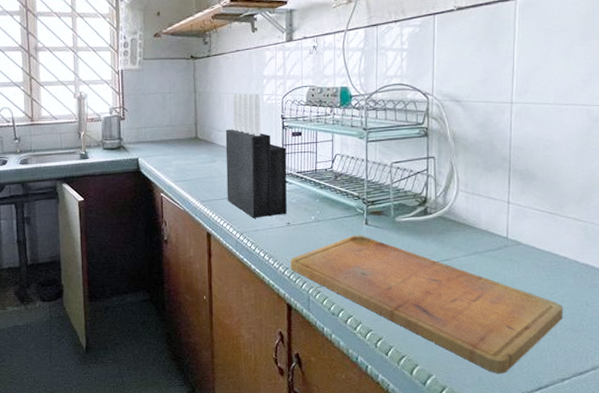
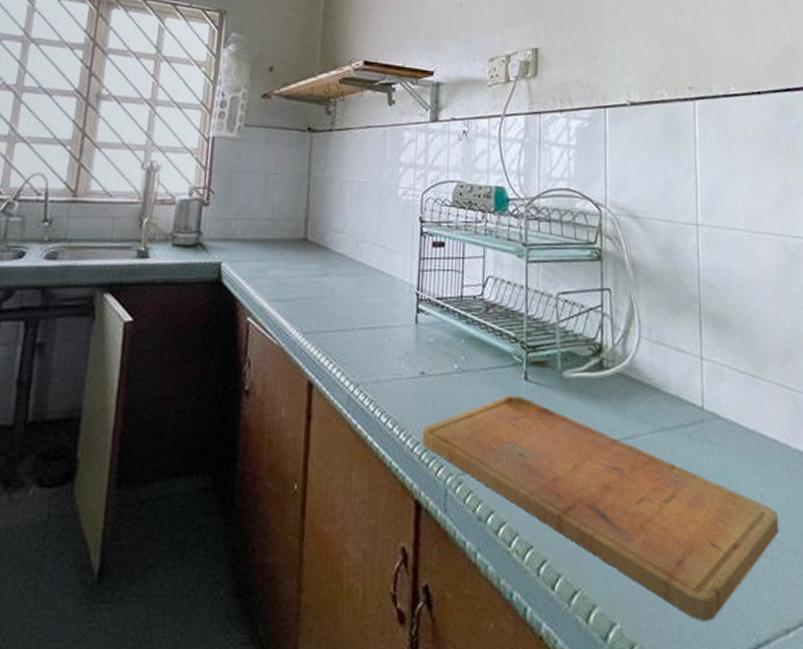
knife block: present [225,93,287,218] -> none [340,182,425,363]

